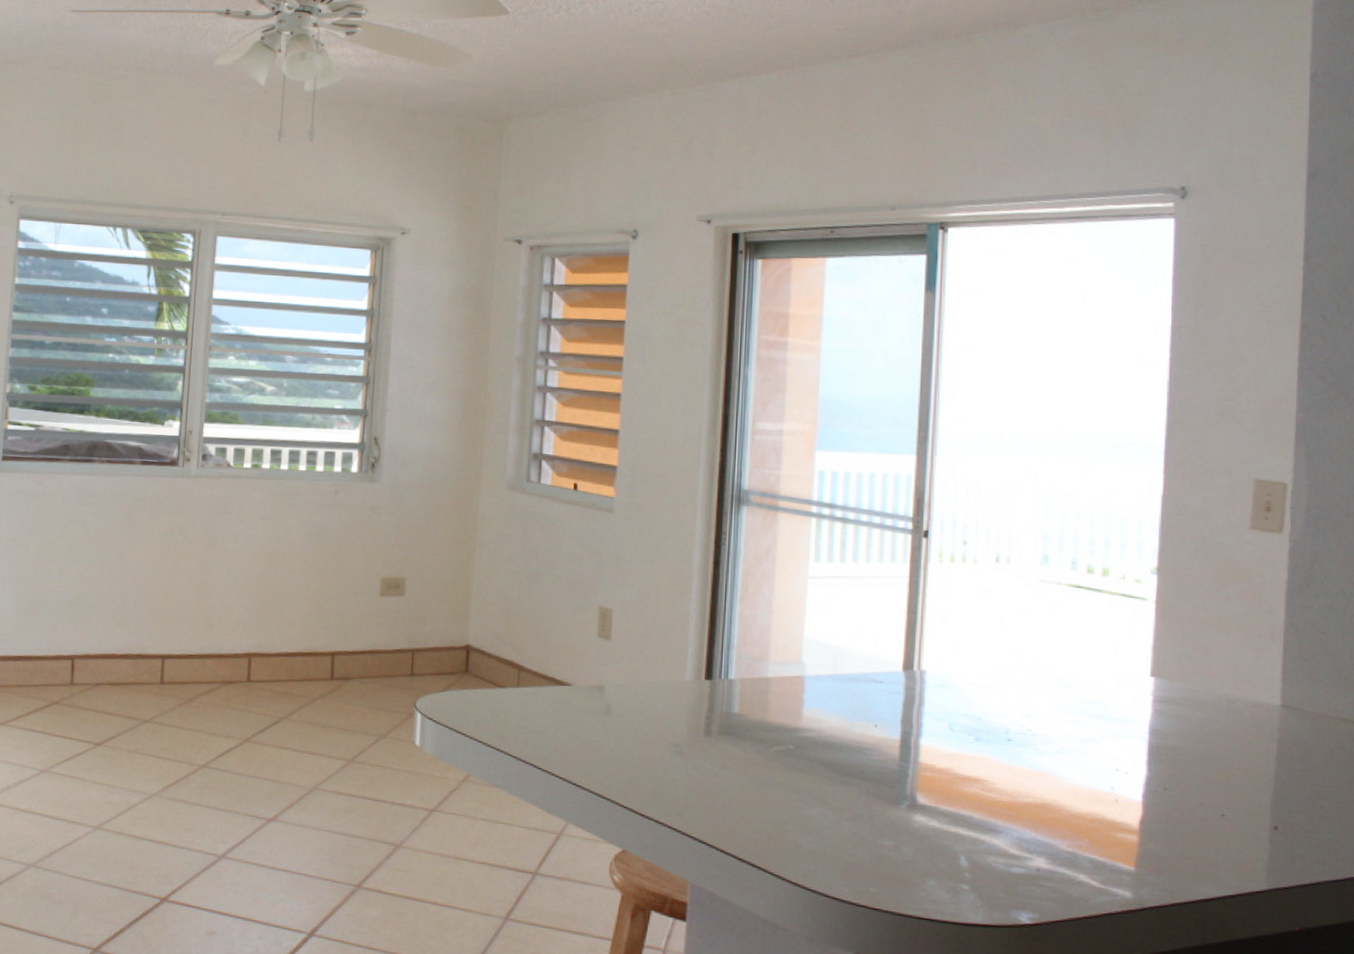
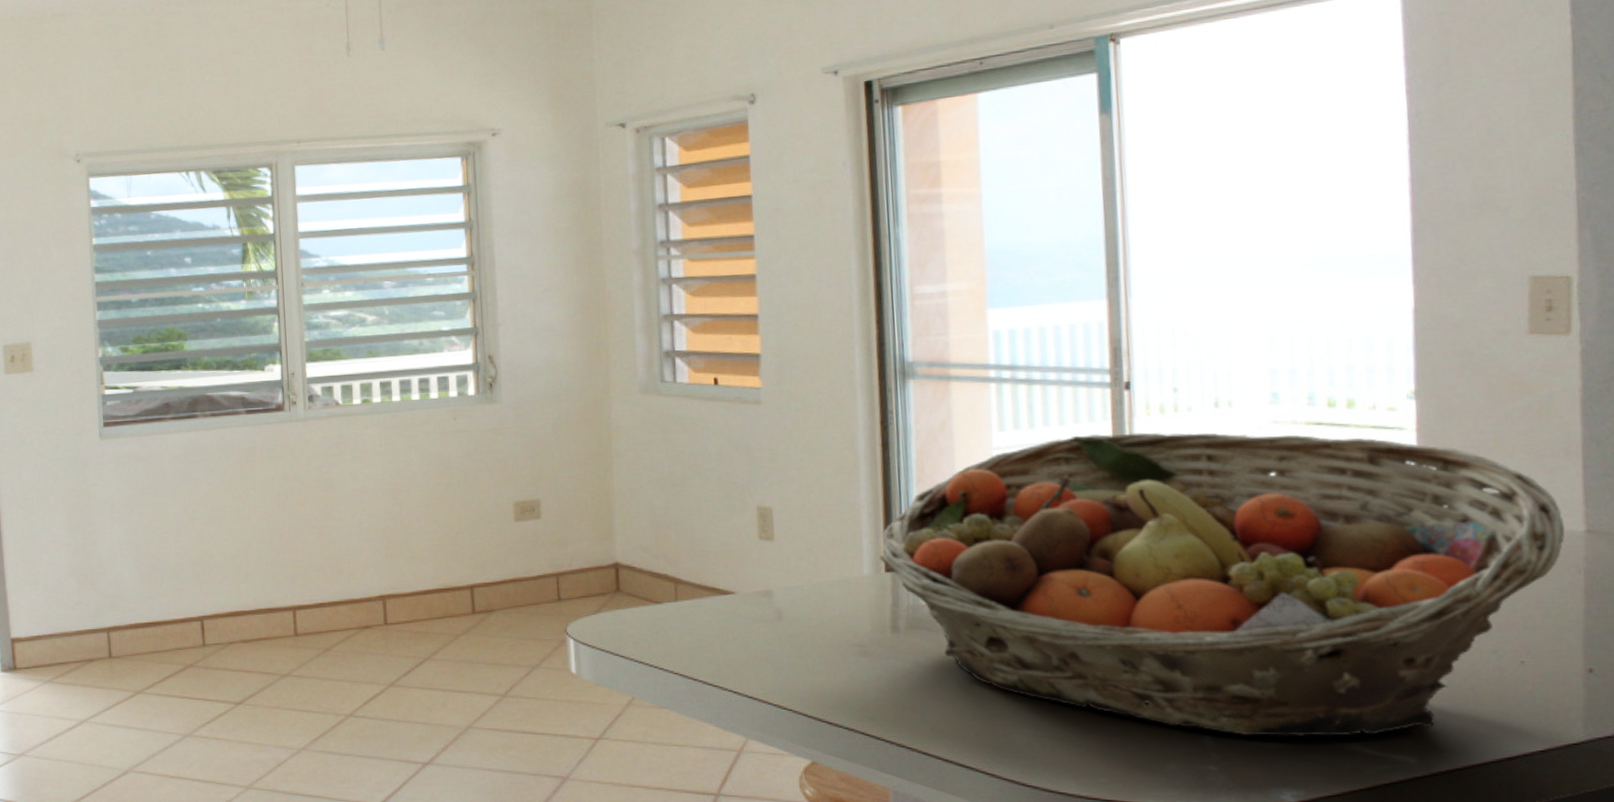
fruit basket: none [701,573,1266,869] -> present [879,432,1566,737]

